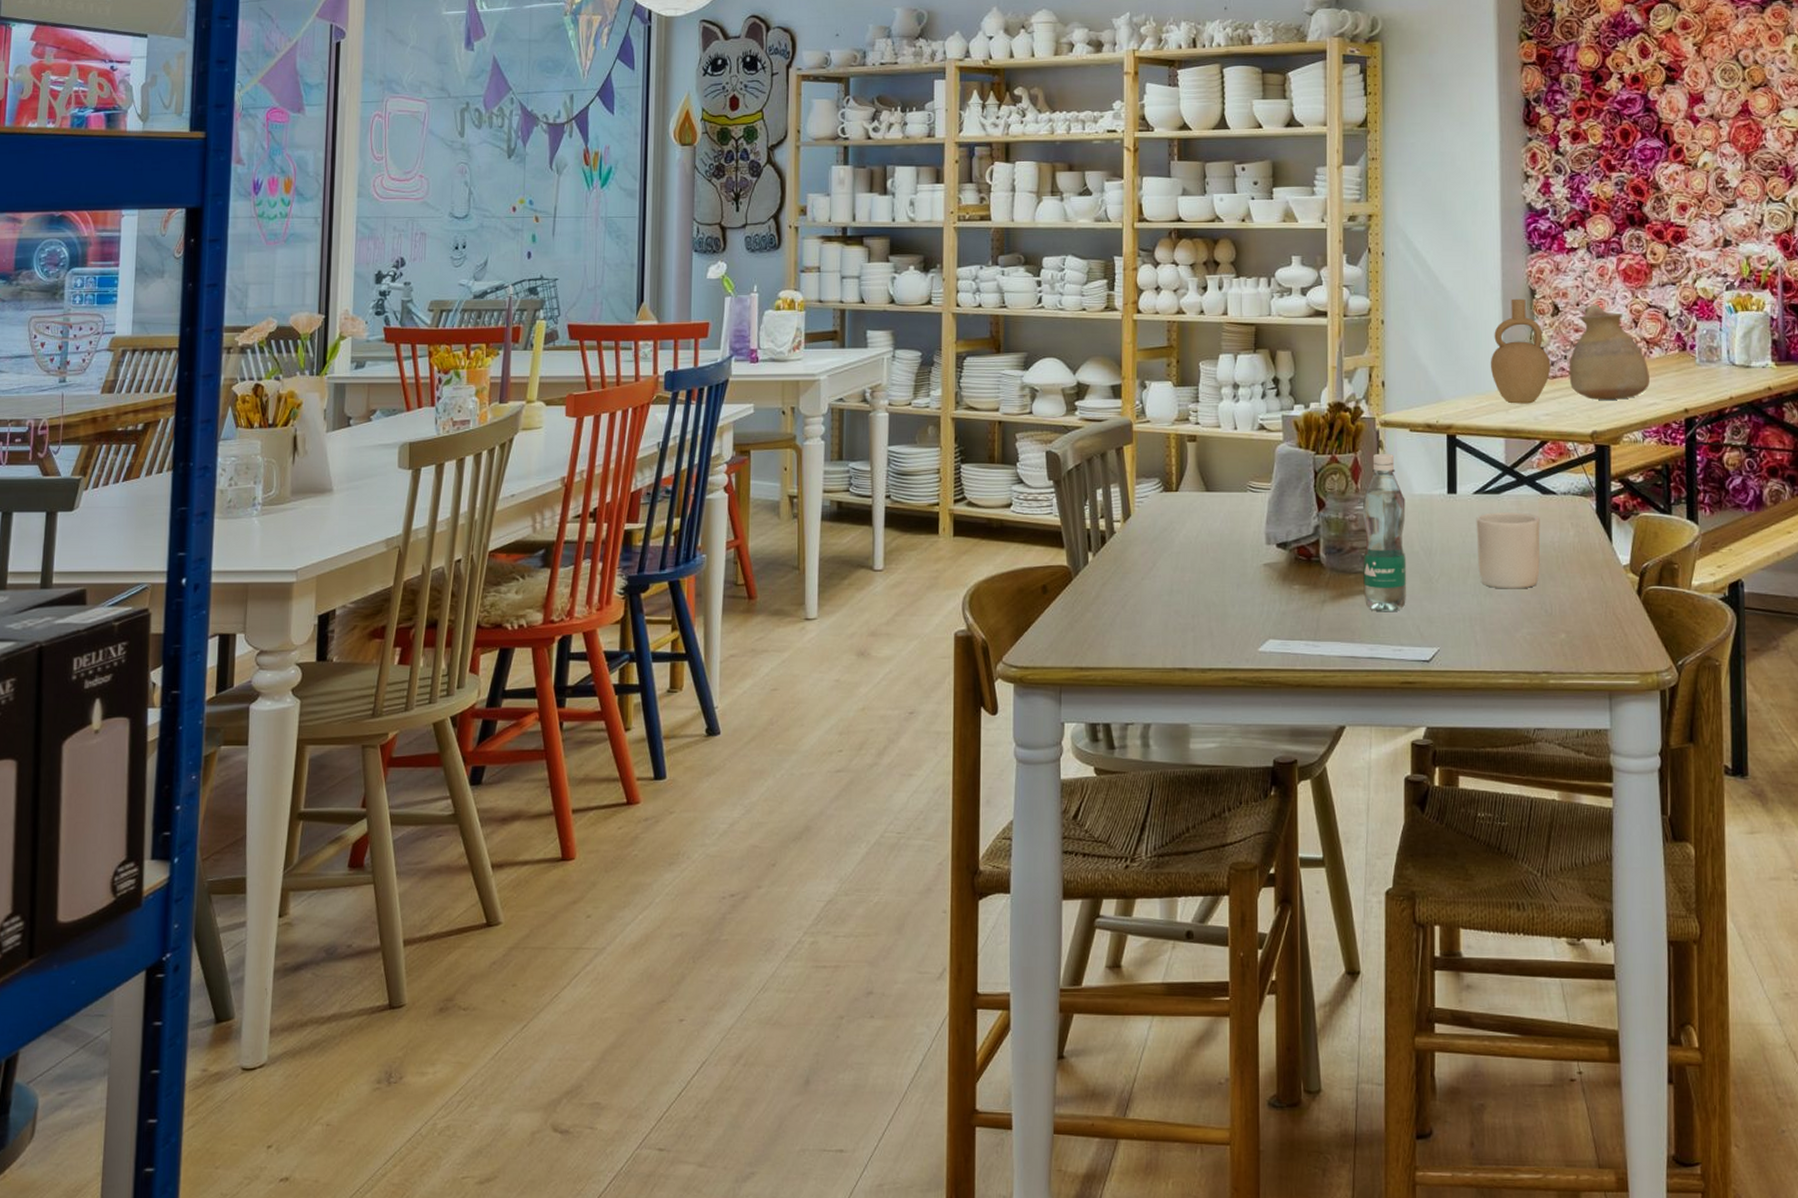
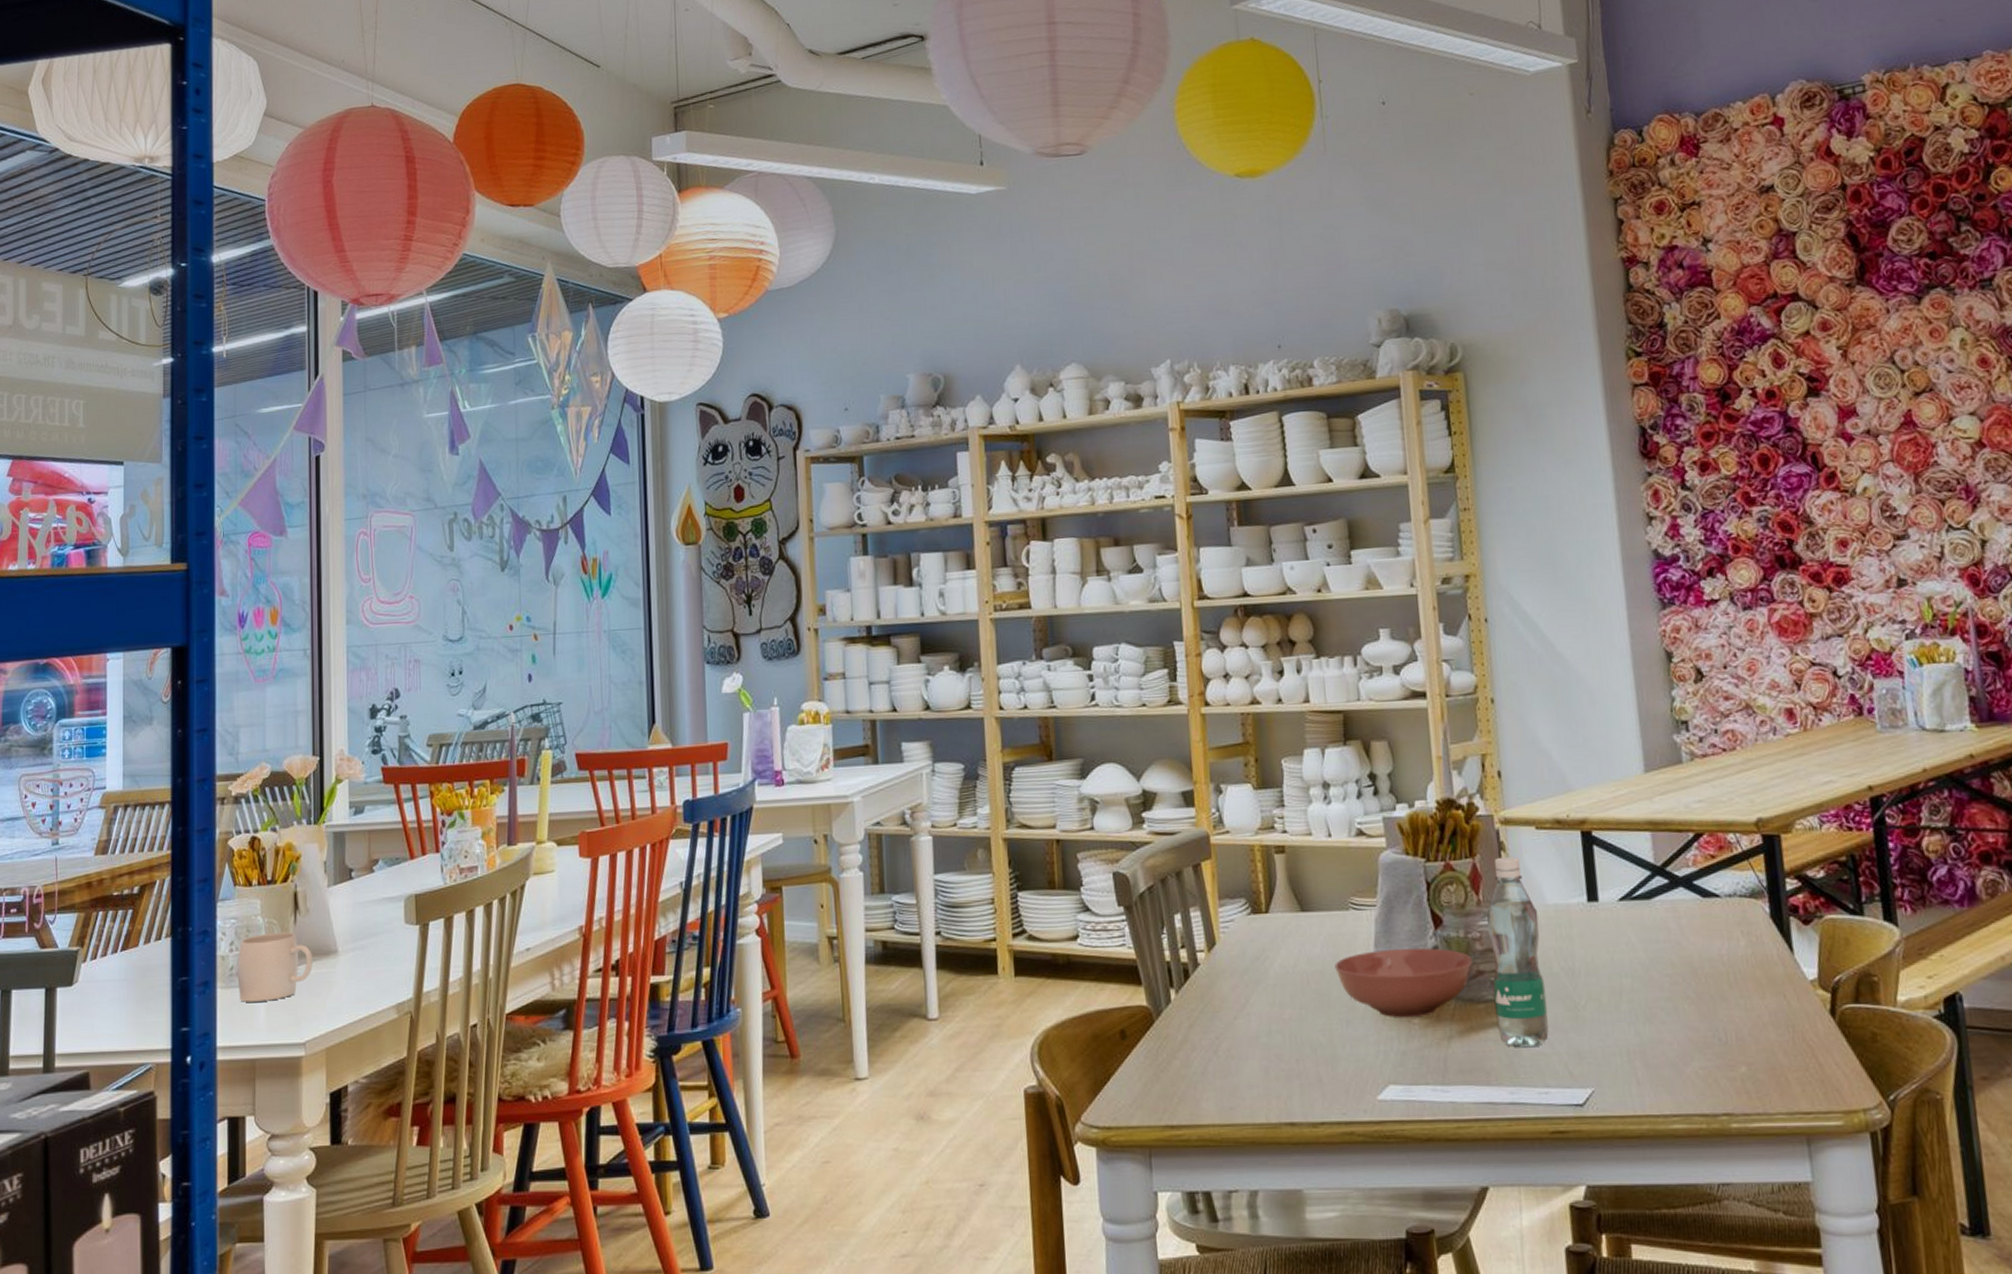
mug: none [235,470,308,532] -> present [237,931,313,1002]
bowl: none [1231,525,1349,583] -> present [1334,947,1474,1017]
mug: present [1476,512,1541,589] -> none [1624,920,1708,1015]
ceramic vessel: present [1490,298,1551,404] -> none [1625,663,1700,791]
ceramic pitcher: present [1569,304,1650,400] -> none [1720,665,1822,781]

